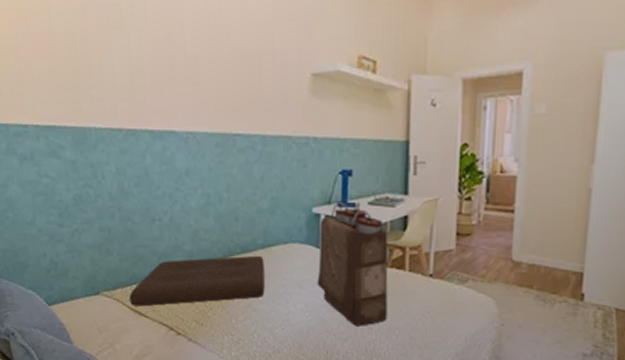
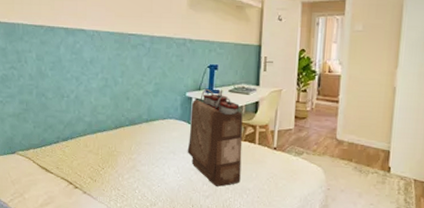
cushion: present [129,255,265,307] -> none [39,127,147,165]

